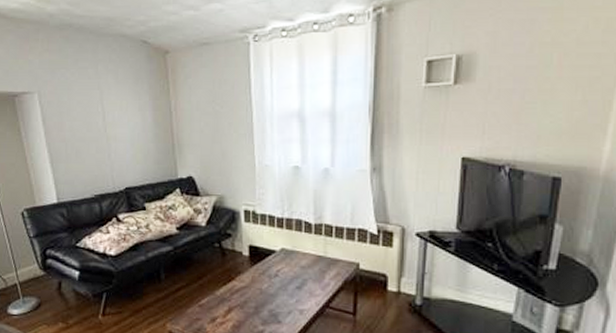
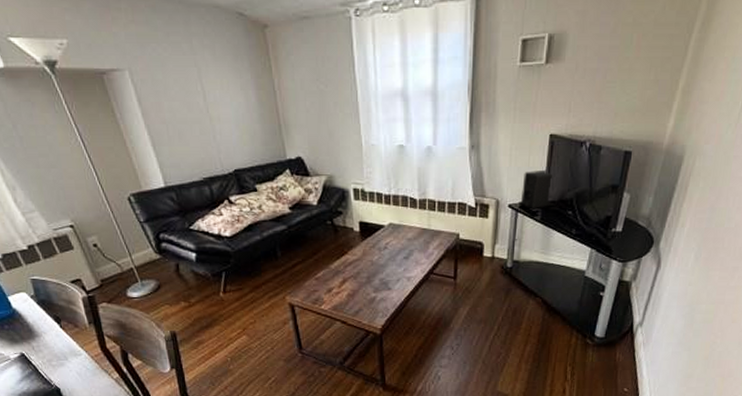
speaker: none [431,195,473,239] -> present [521,169,557,208]

